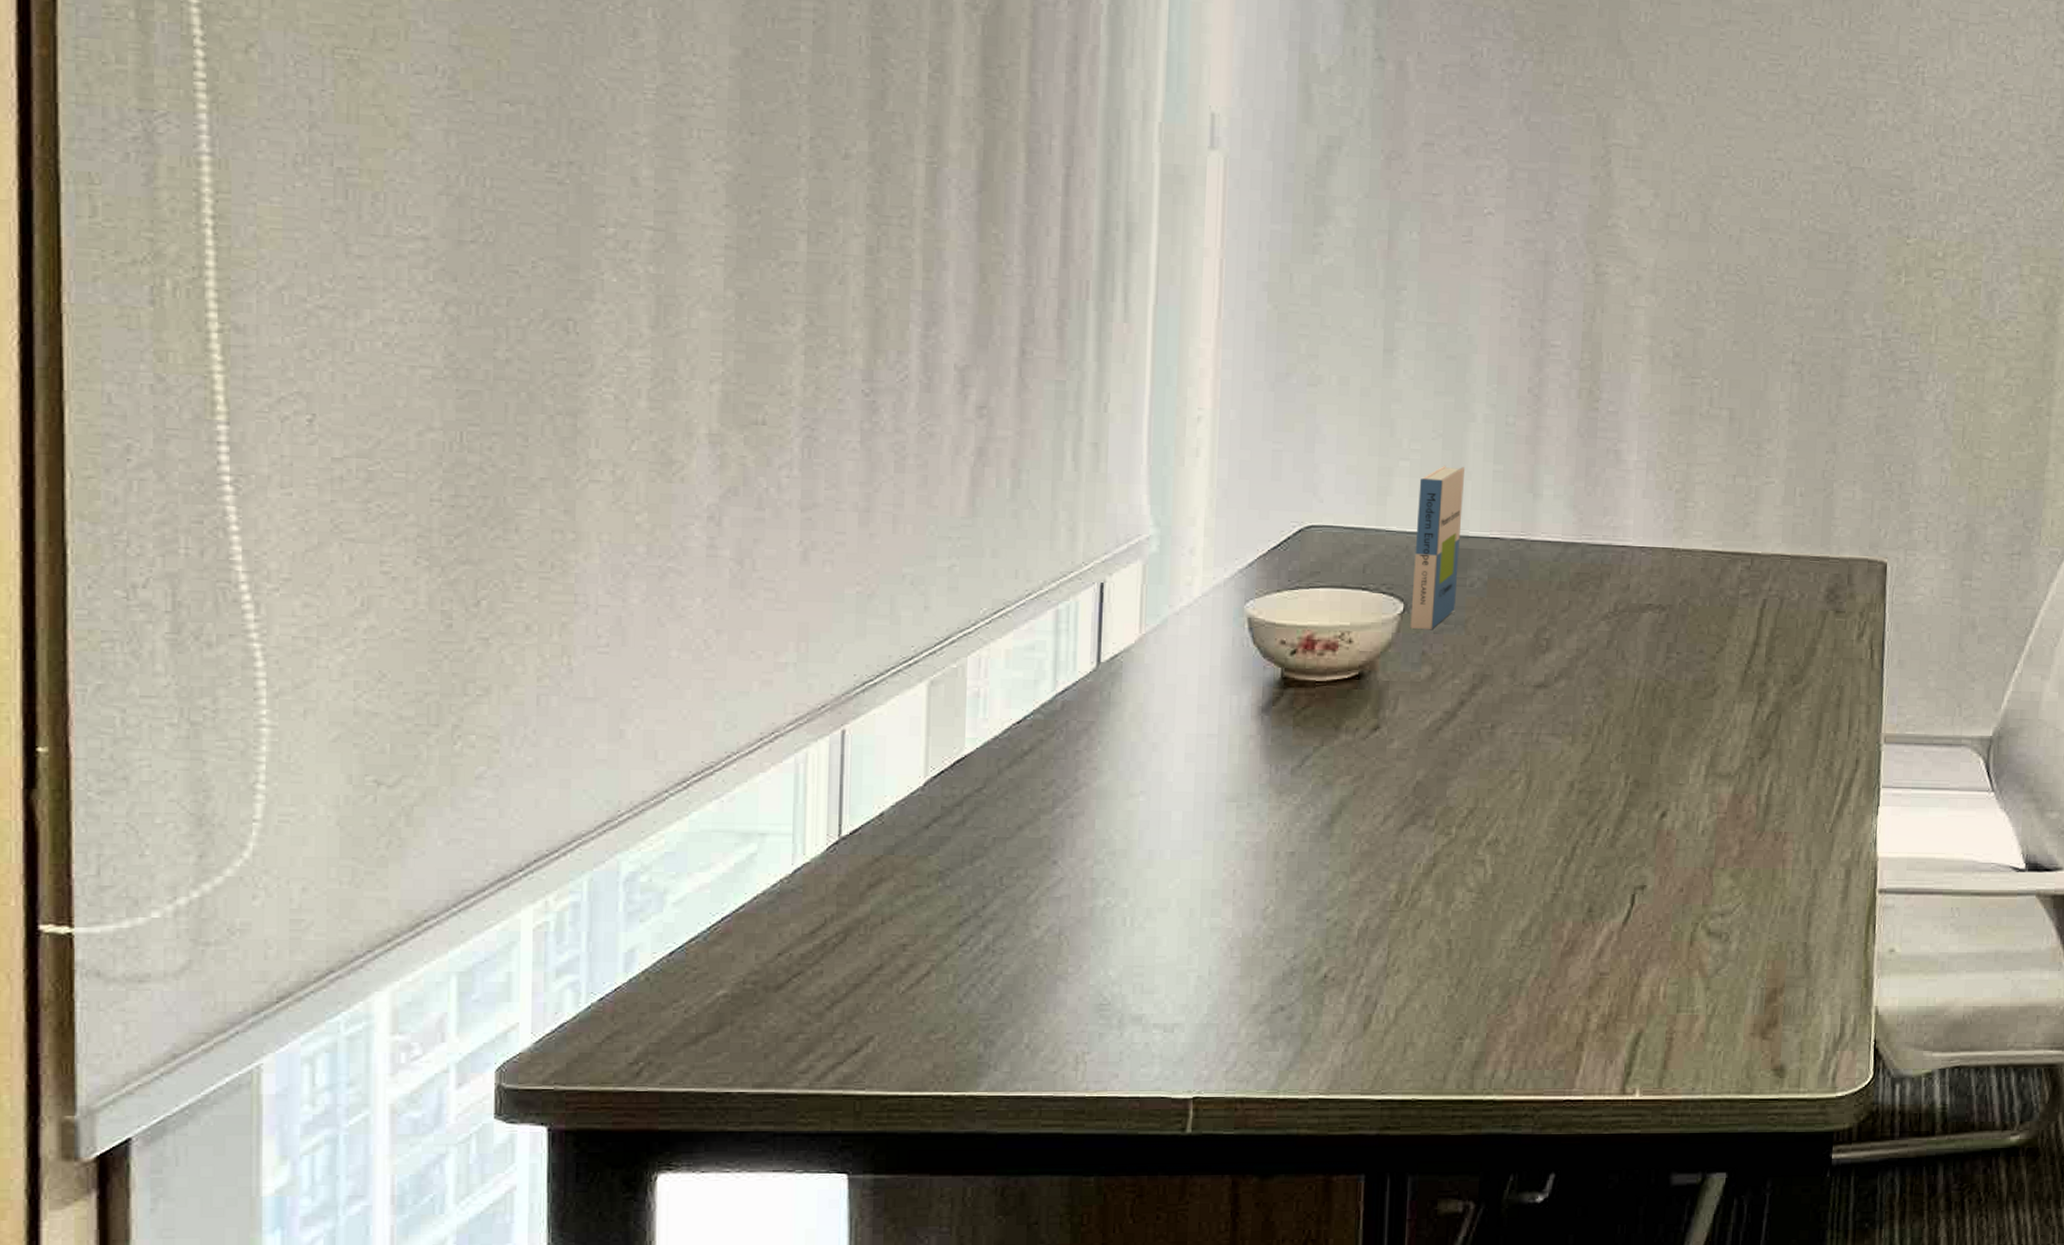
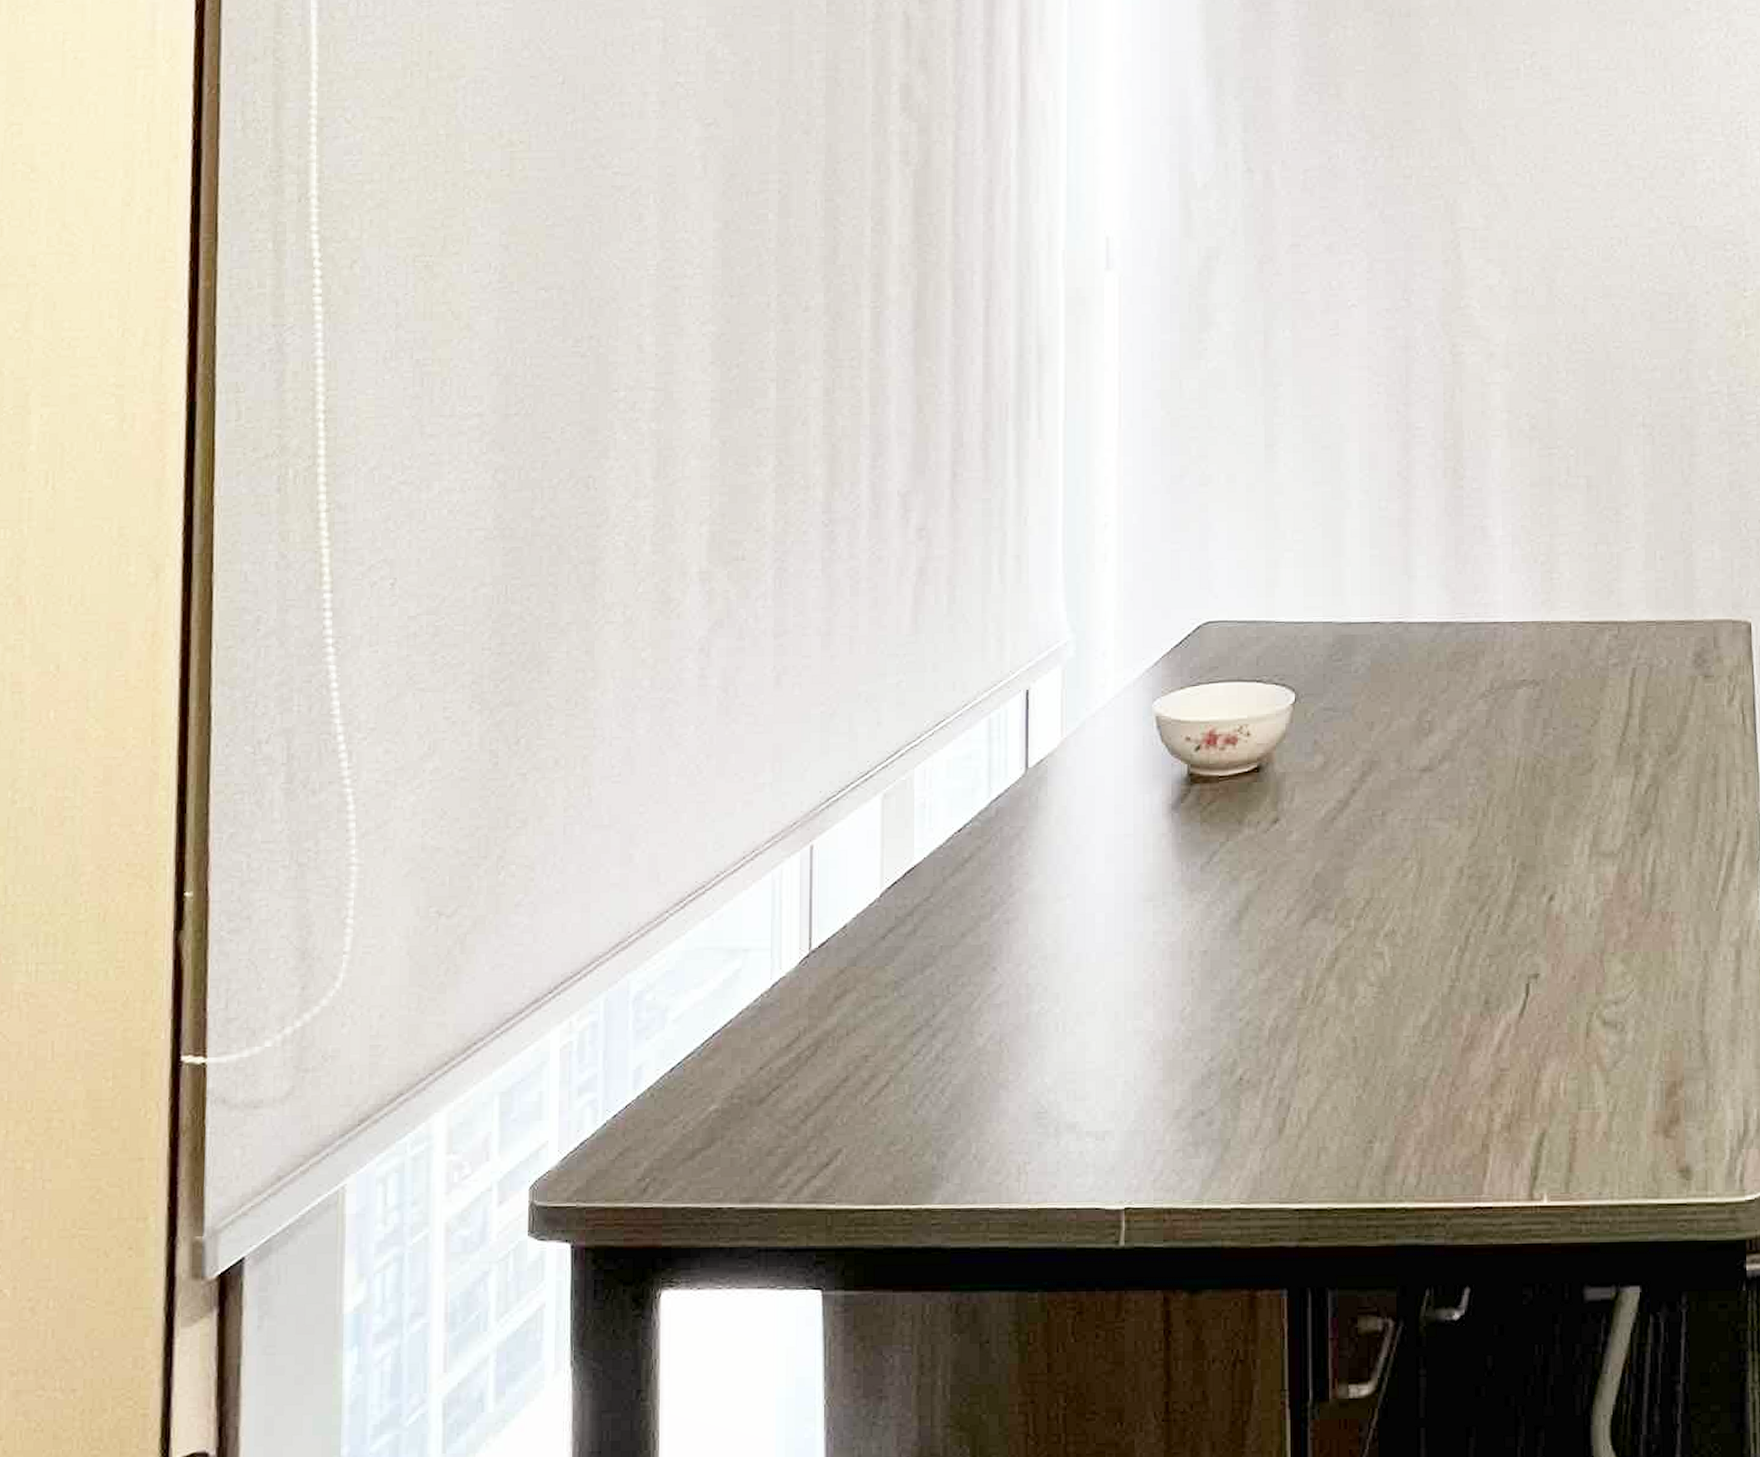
book: present [1410,465,1464,630] -> none [1302,553,1344,719]

